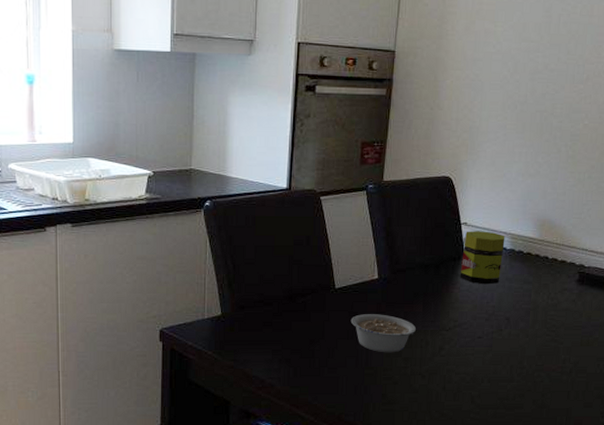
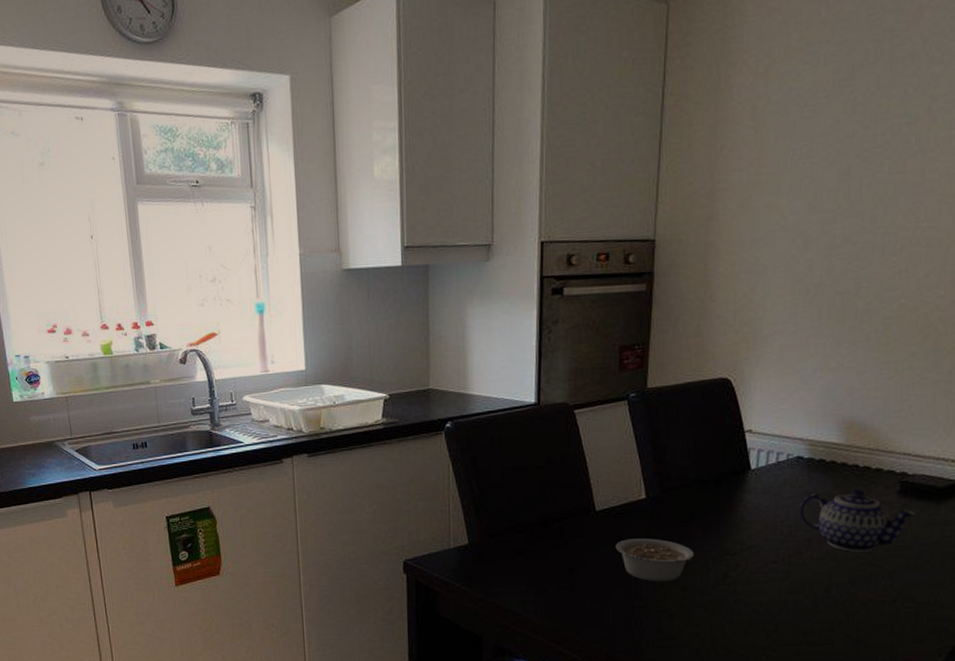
jar: present [459,231,505,285] -> none [745,438,801,501]
teapot: none [501,277,590,331] -> present [799,488,916,553]

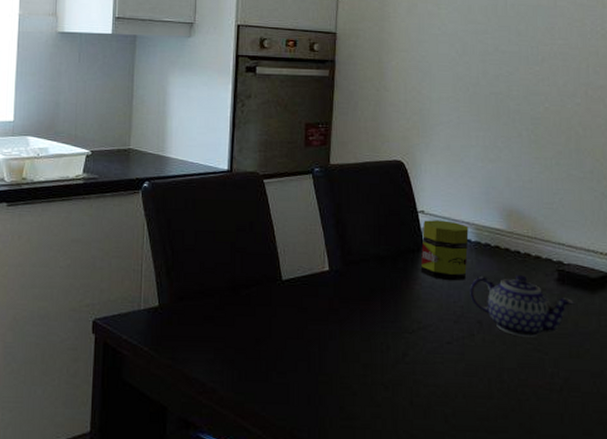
legume: present [615,538,695,582] -> none [300,310,376,358]
jar: none [745,438,801,501] -> present [420,220,469,281]

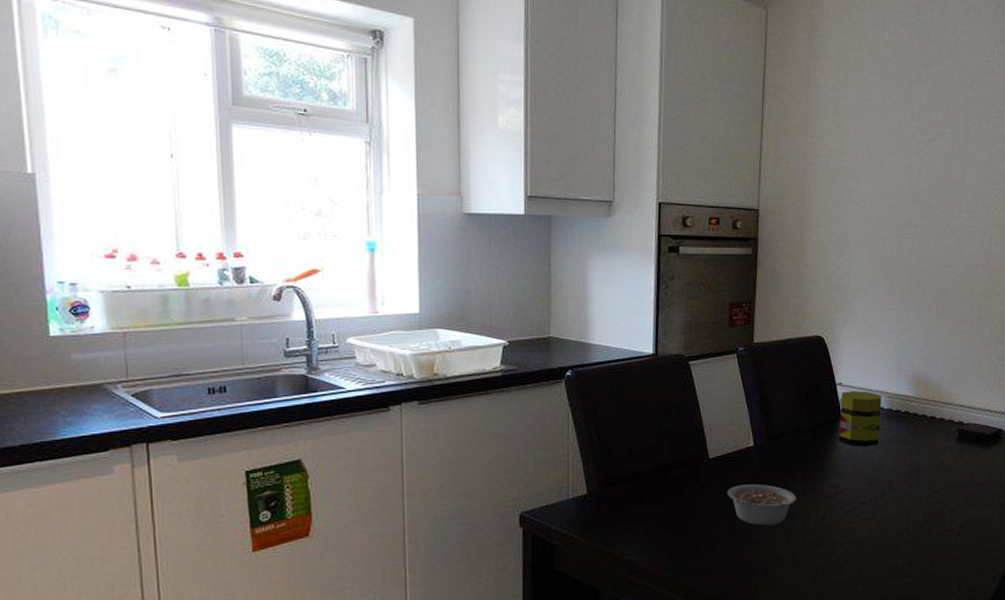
legume: none [300,310,376,358] -> present [727,484,797,526]
teapot: present [470,274,574,338] -> none [882,436,971,493]

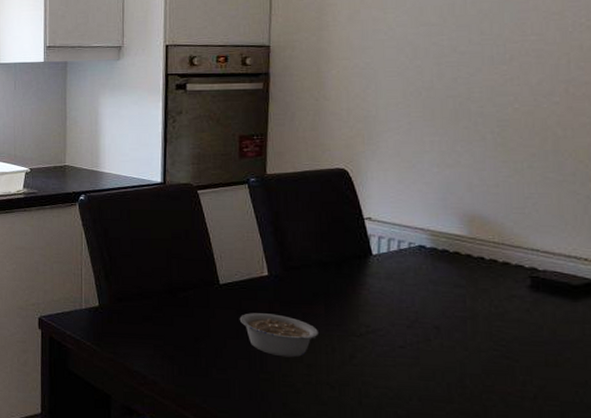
jar: present [838,391,882,447] -> none [368,226,423,287]

